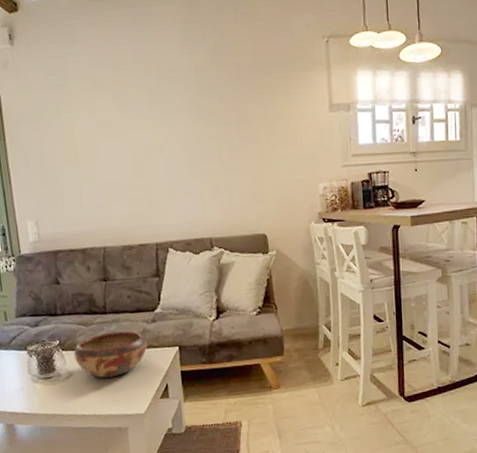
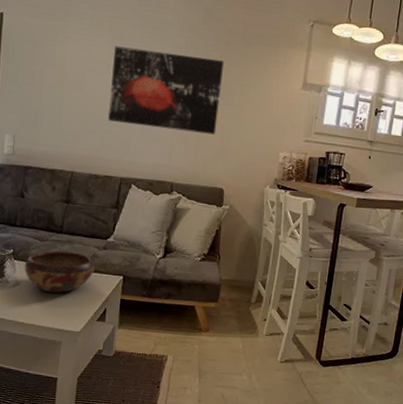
wall art: none [123,98,247,186] -> present [108,46,224,135]

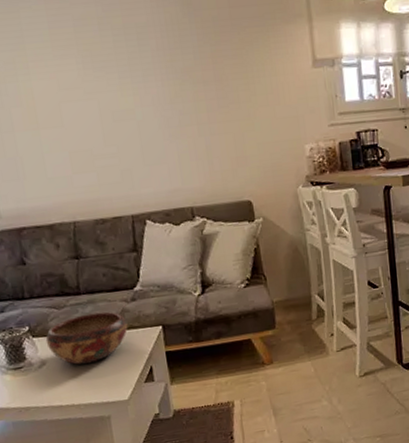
wall art: present [108,46,224,135] -> none [87,55,228,154]

